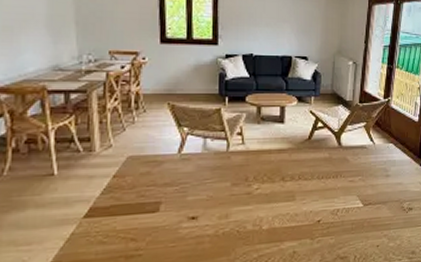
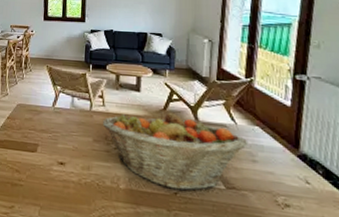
fruit basket: none [241,141,384,218] -> present [102,111,249,191]

